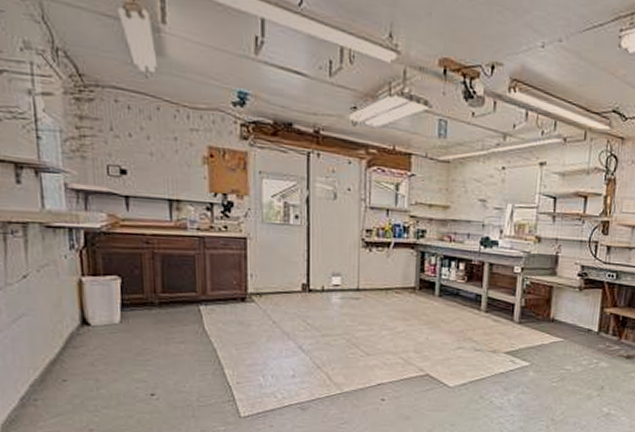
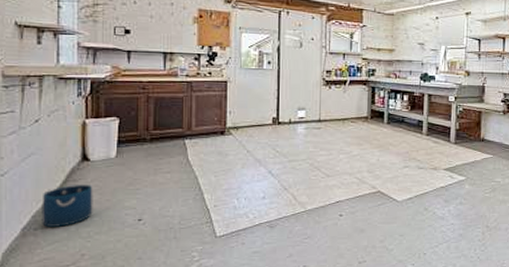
bucket: none [39,351,99,398] -> present [42,184,93,227]

